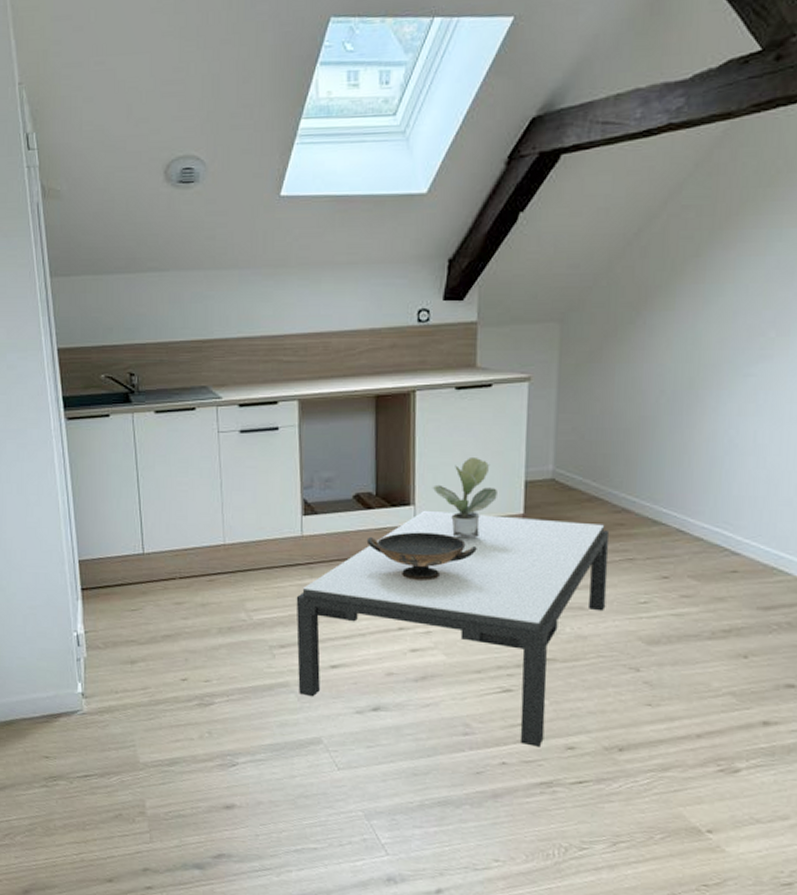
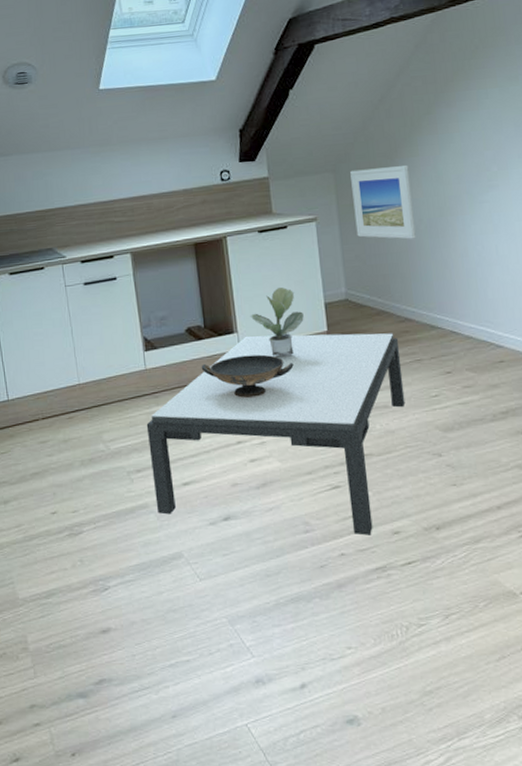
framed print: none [578,321,659,414] -> present [350,165,416,239]

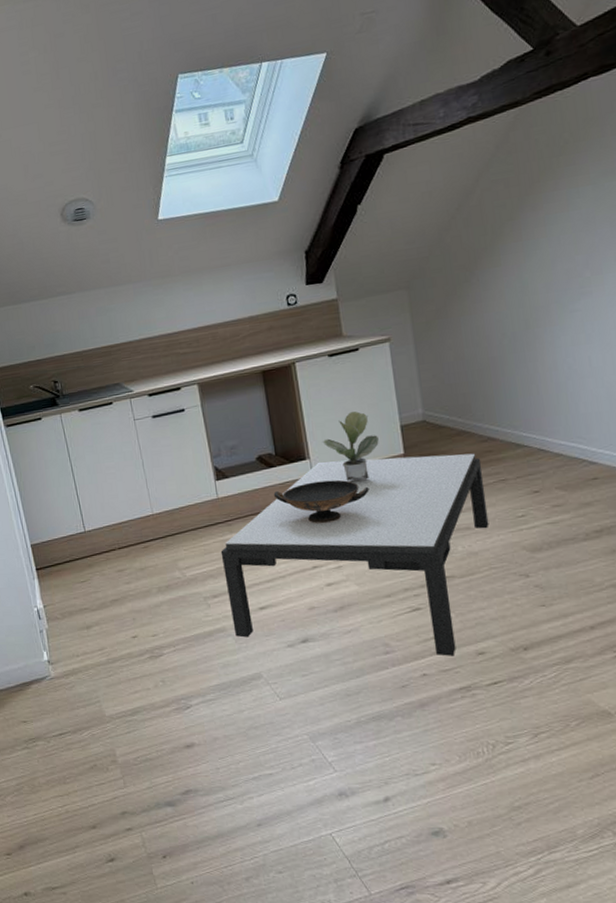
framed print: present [350,165,416,239] -> none [425,277,499,356]

